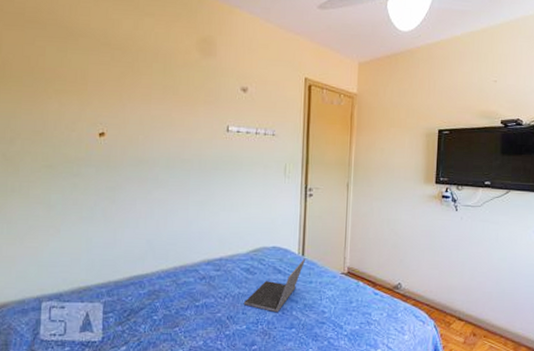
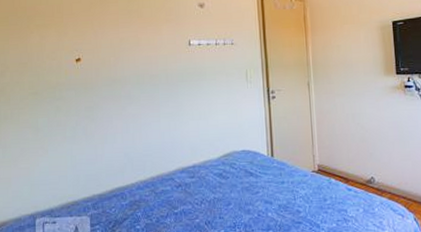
laptop computer: present [243,258,306,313] -> none [219,159,276,215]

